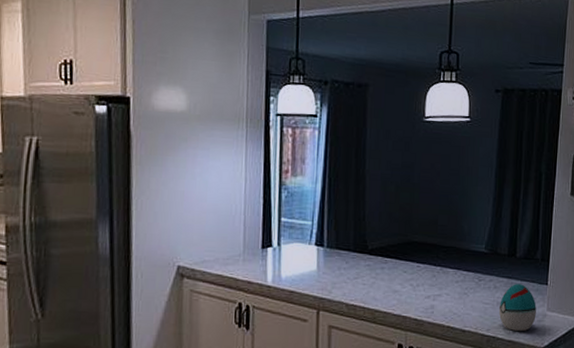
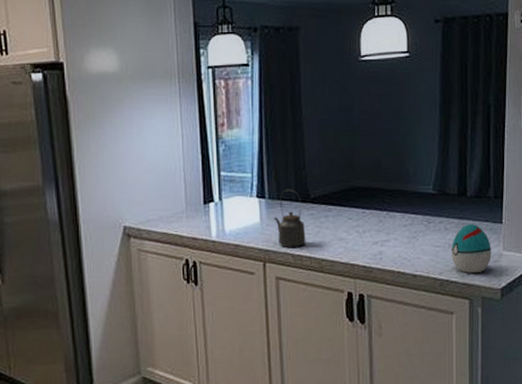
kettle: none [331,239,361,298] -> present [274,189,306,249]

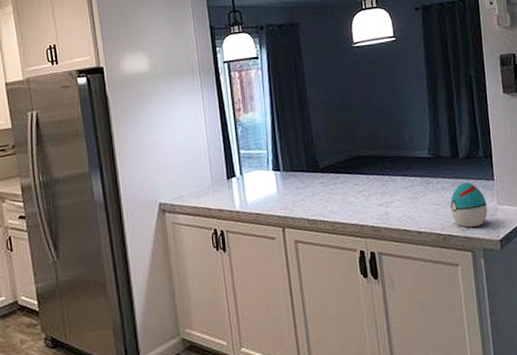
kettle: present [274,189,306,249] -> none [289,161,319,214]

